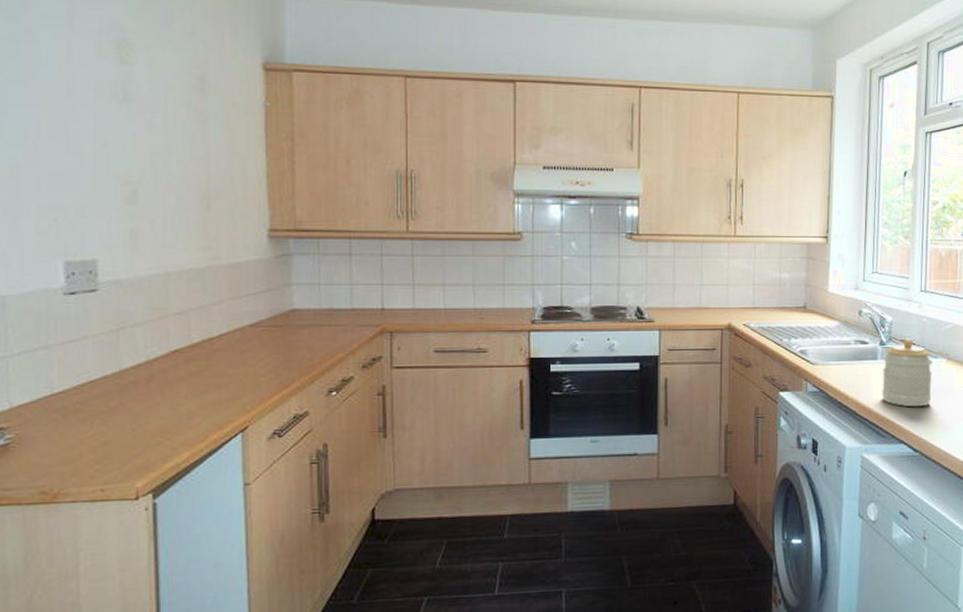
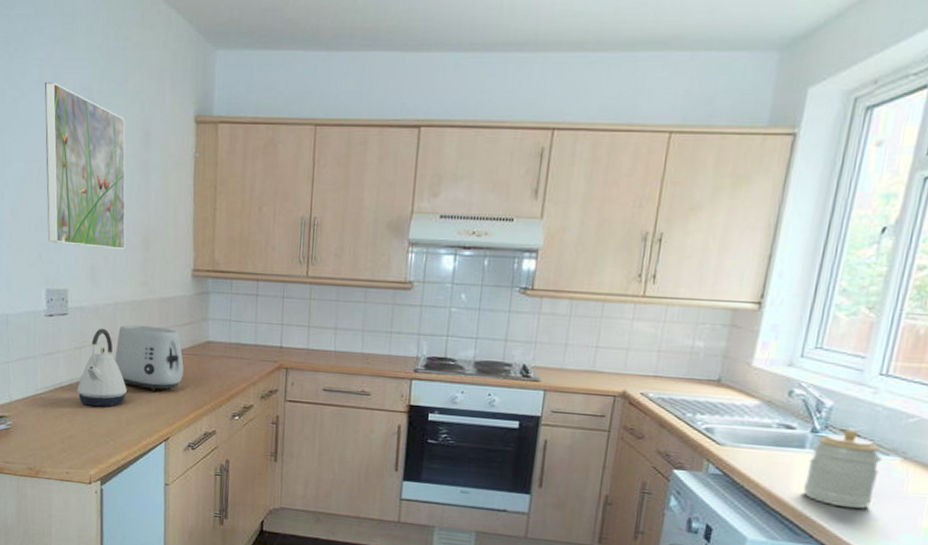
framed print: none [57,16,178,211] -> present [44,81,126,250]
kettle: none [114,303,186,401] -> present [77,328,127,407]
toaster: none [168,297,262,375] -> present [115,324,184,392]

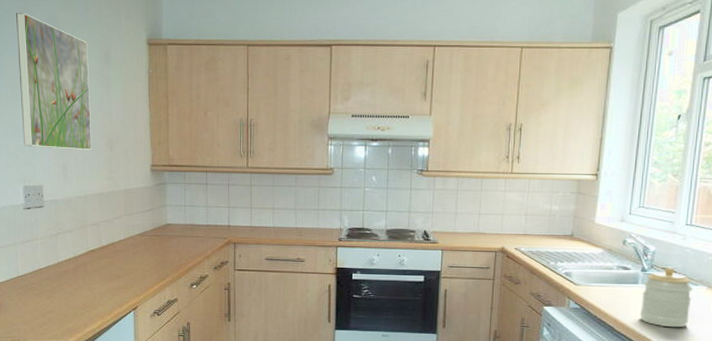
kettle: present [77,328,127,407] -> none [54,217,99,284]
toaster: present [115,324,184,392] -> none [87,213,147,269]

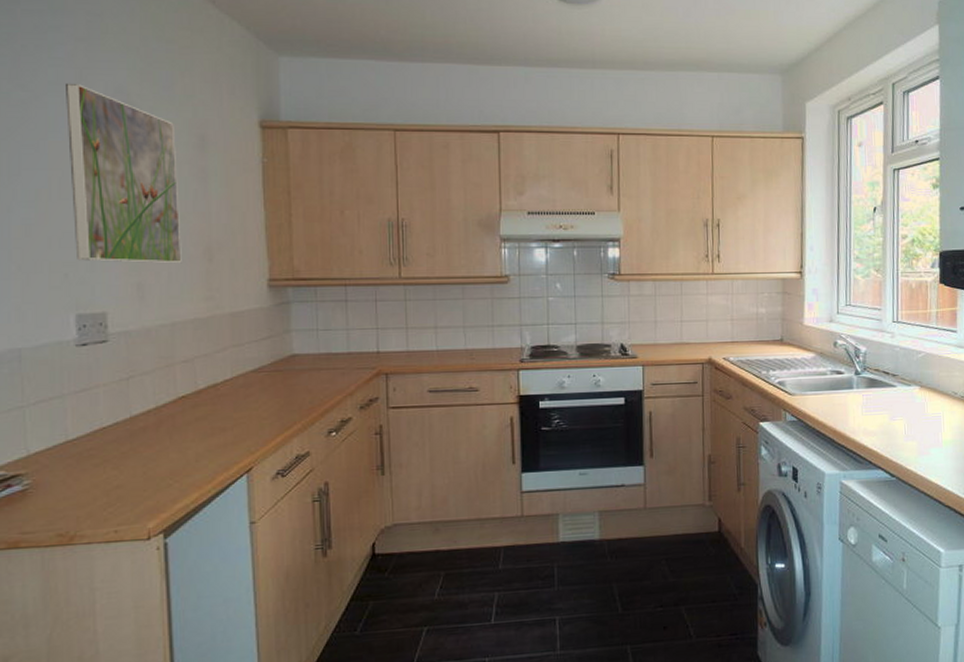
jar: present [639,266,693,328] -> none [857,367,907,434]

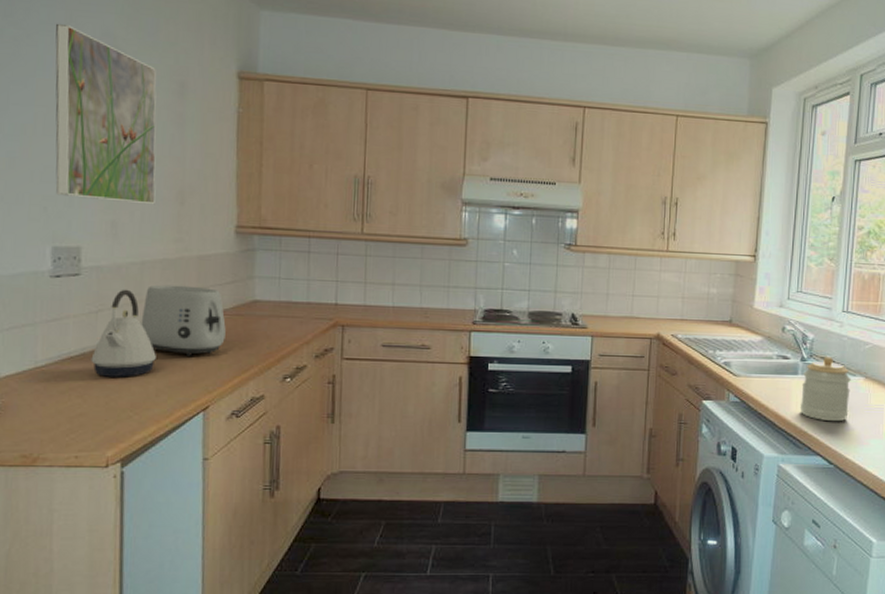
kettle: none [125,352,193,446] -> present [91,289,156,377]
toaster: none [175,344,265,419] -> present [141,284,226,357]
jar: none [857,367,907,434] -> present [800,356,851,422]

